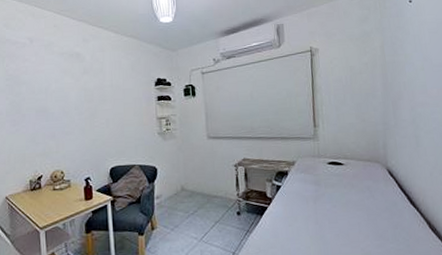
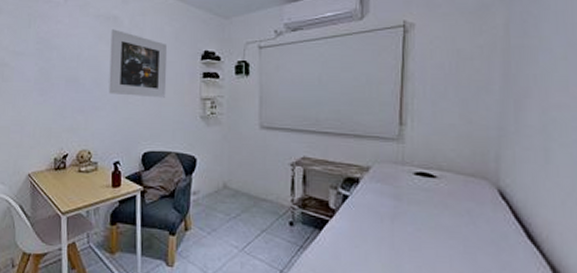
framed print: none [75,64,127,121] -> present [108,29,168,98]

